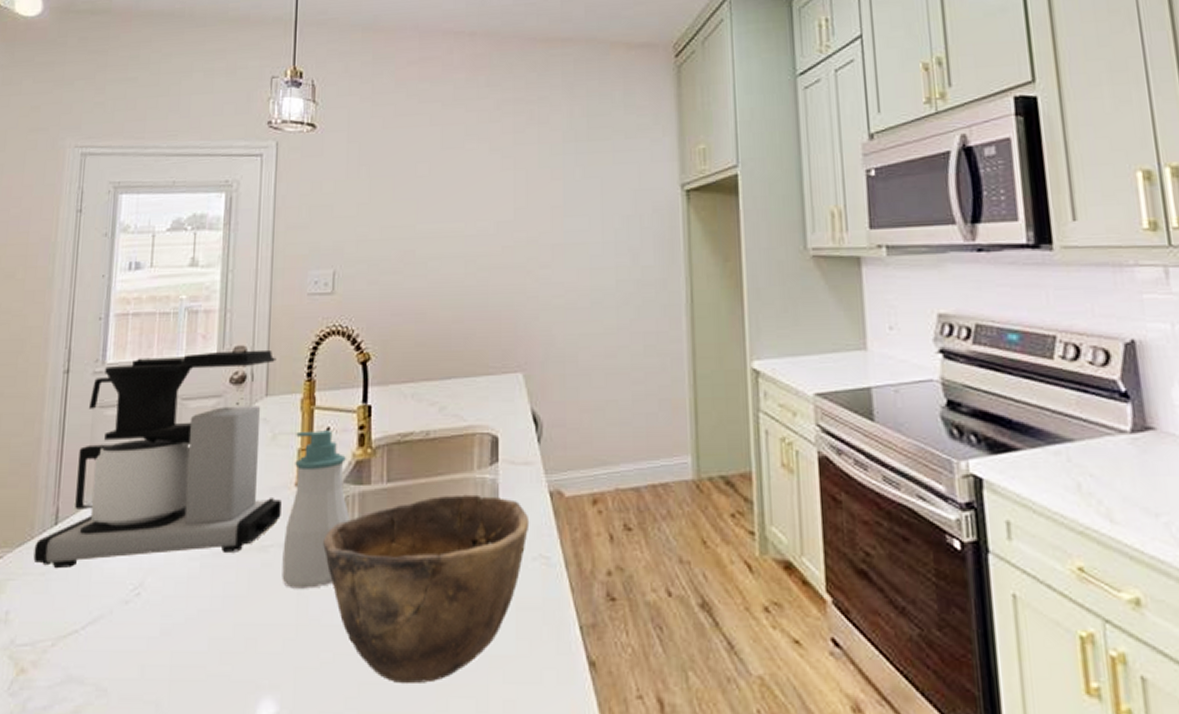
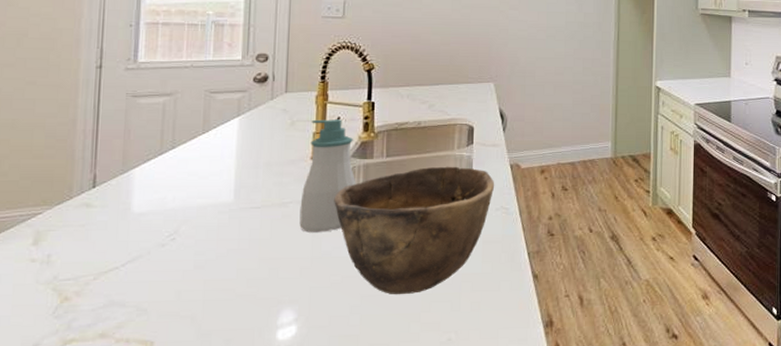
coffee maker: present [33,349,282,569] -> none [73,57,299,222]

